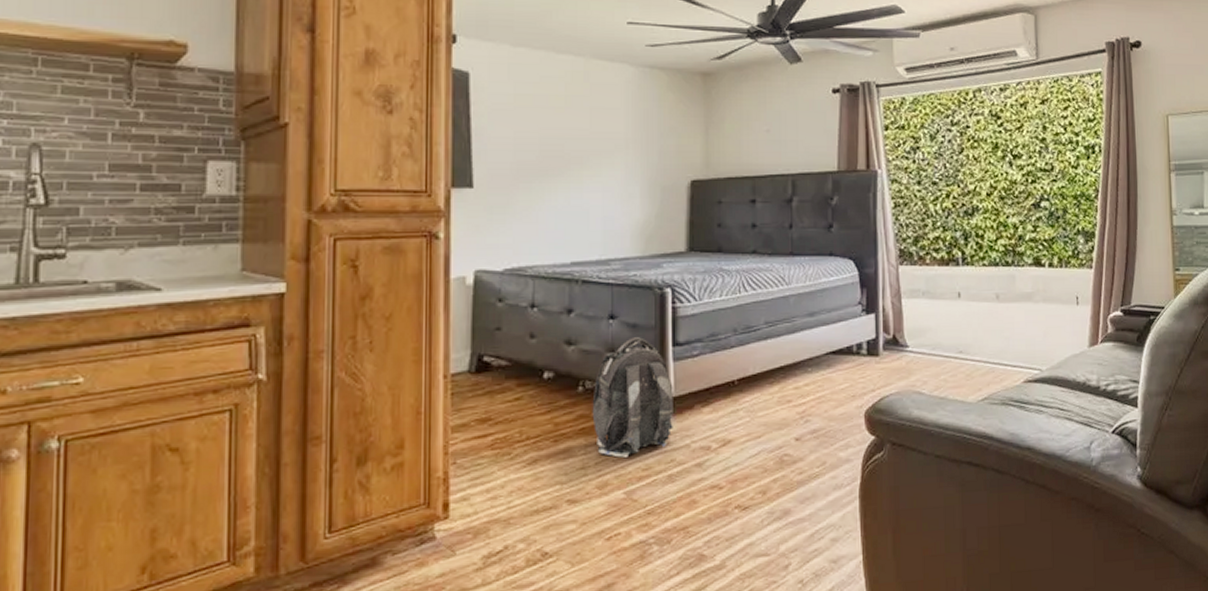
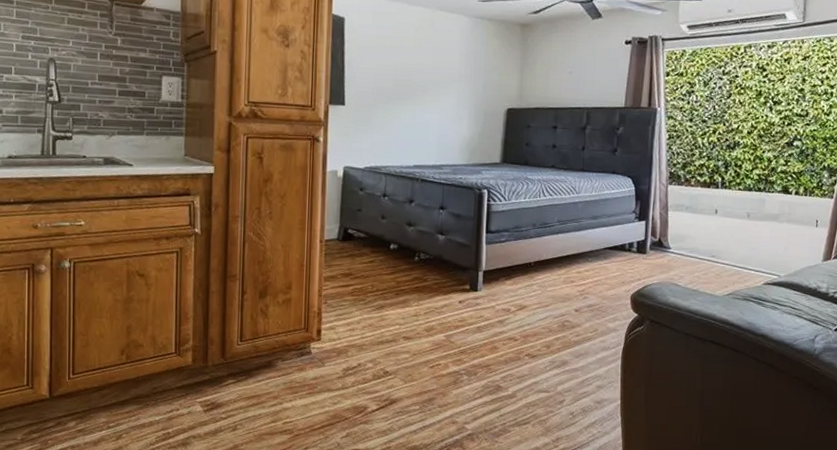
backpack: present [592,337,673,458] -> none [424,224,485,311]

